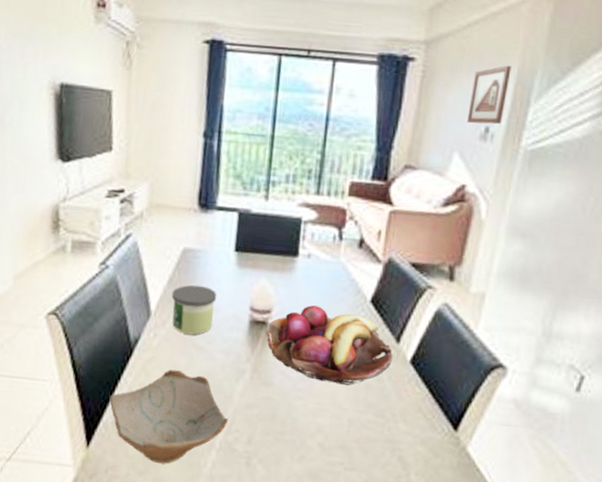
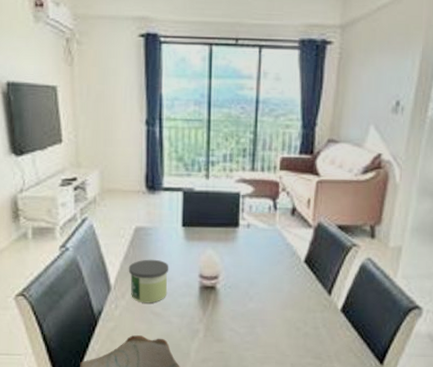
fruit basket: present [266,305,393,386] -> none [215,269,326,335]
picture frame: present [466,65,511,125] -> none [380,44,417,98]

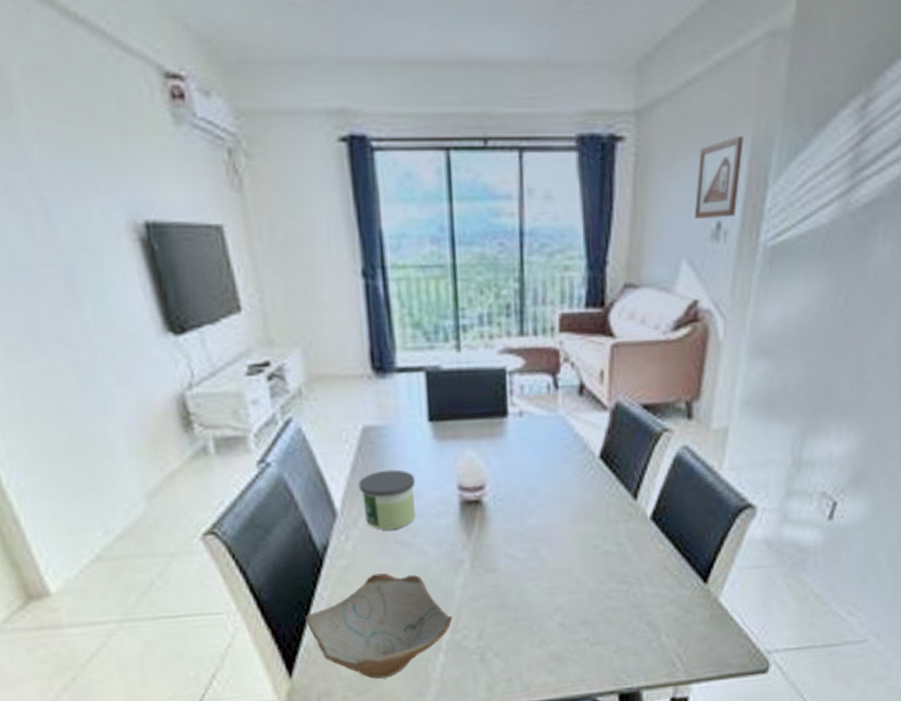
picture frame: none [380,44,417,98] -> present [694,135,744,218]

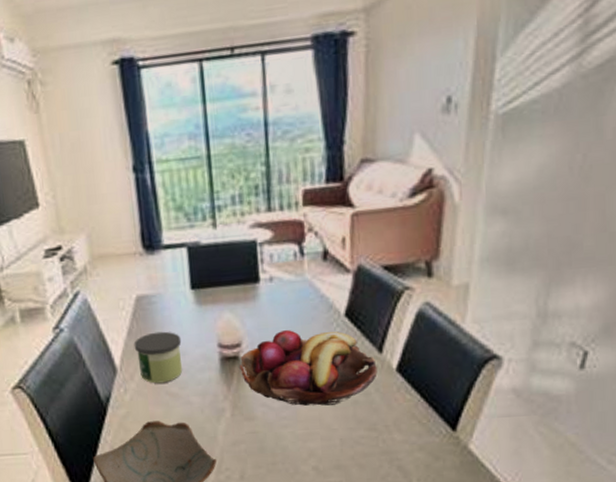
fruit basket: none [482,472,631,557] -> present [239,330,377,406]
picture frame: present [694,135,744,218] -> none [424,17,469,96]

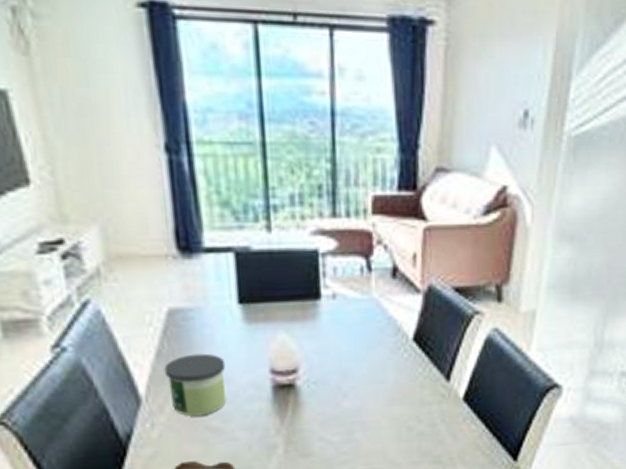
fruit basket: present [239,330,377,406] -> none [295,355,444,439]

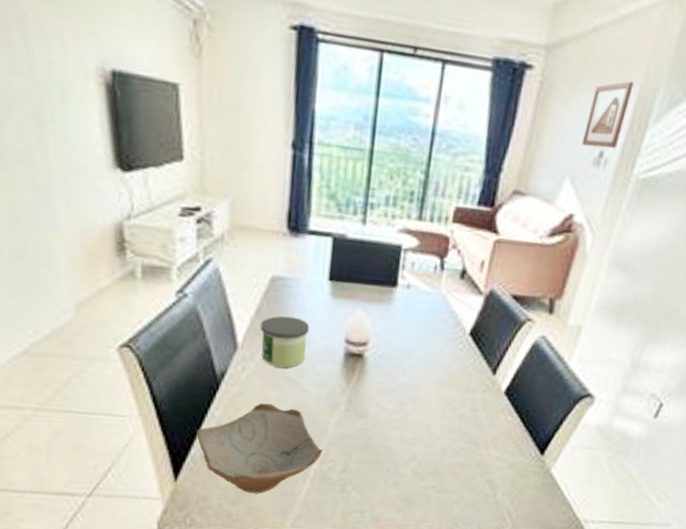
picture frame: none [502,26,549,106] -> present [581,81,634,149]

